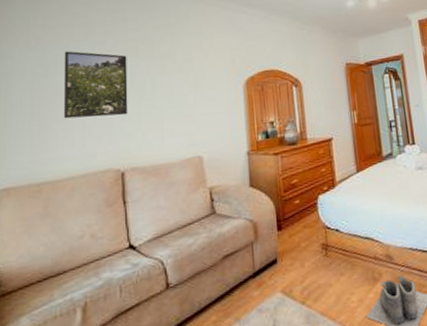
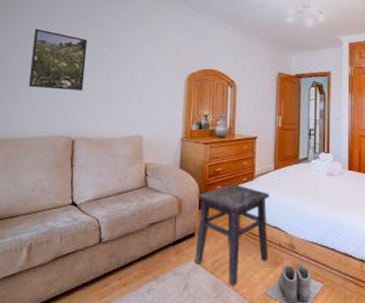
side table: none [275,194,365,315] -> present [195,183,269,286]

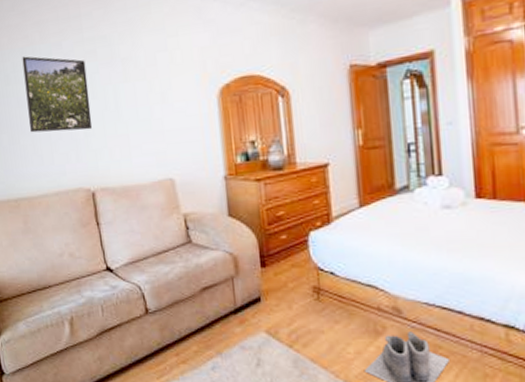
side table: present [195,183,269,286] -> none [257,230,365,362]

